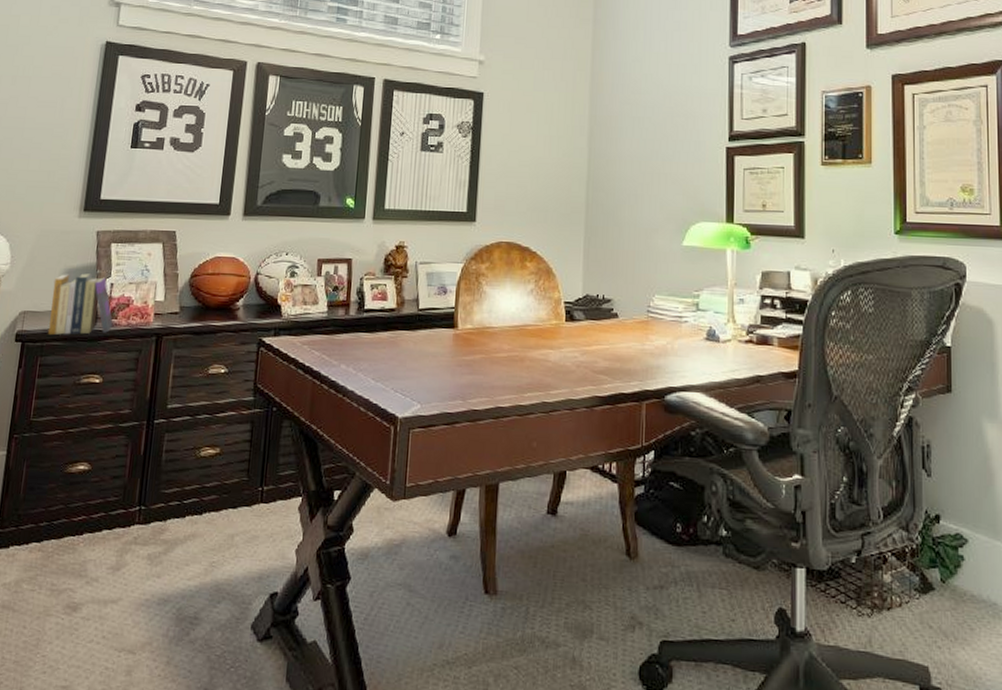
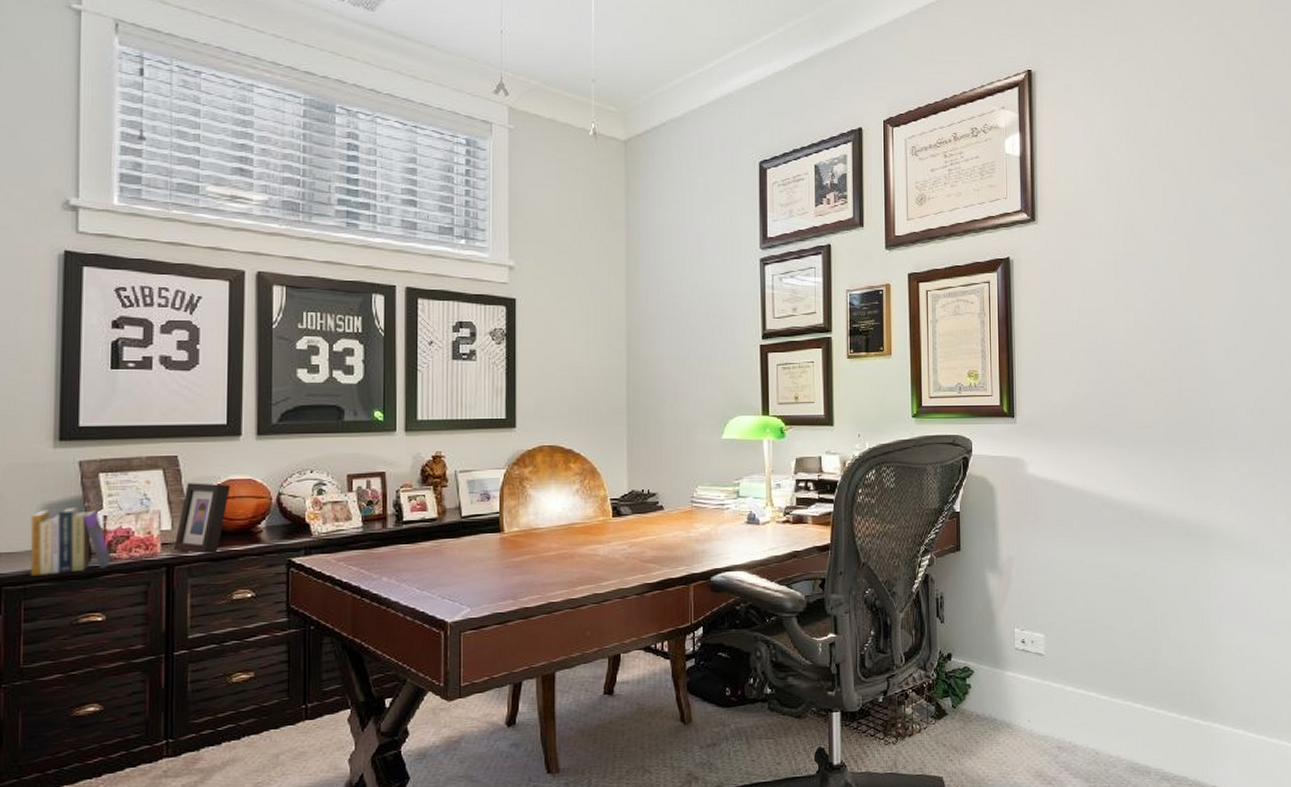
picture frame: none [164,257,217,327] -> present [174,483,230,554]

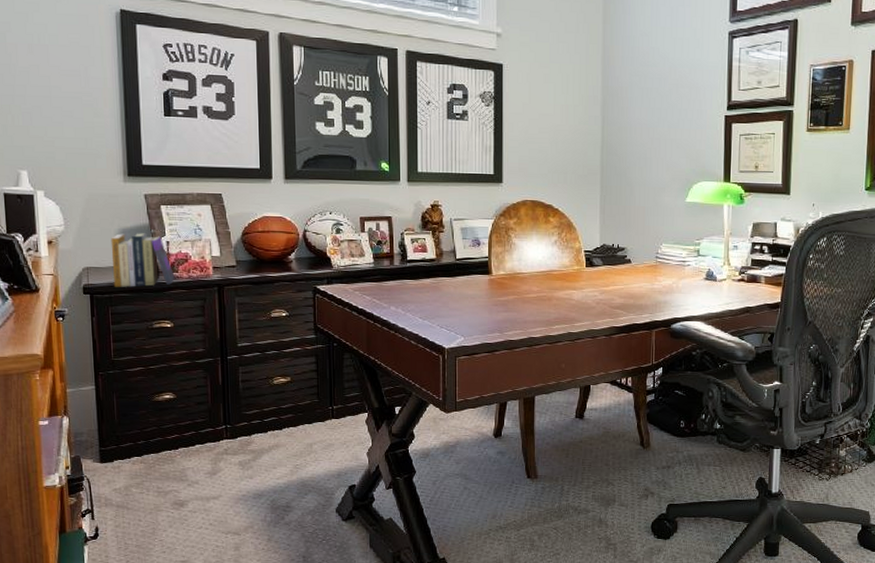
picture frame: present [174,483,230,554] -> none [223,217,265,278]

